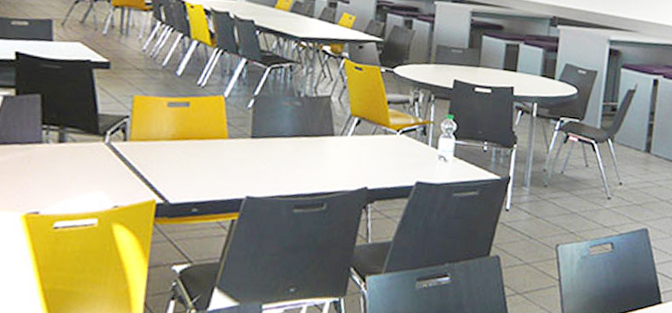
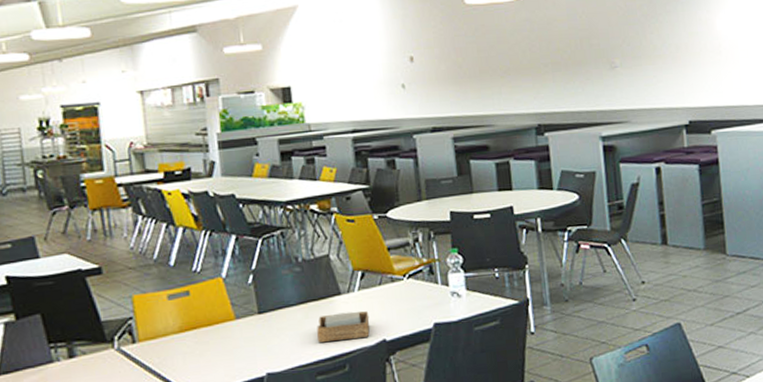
napkin holder: none [302,152,357,182] -> present [317,311,370,343]

